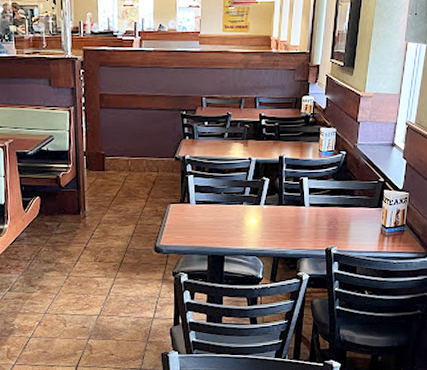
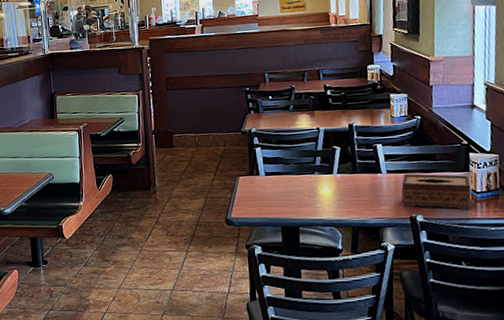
tissue box: none [319,207,381,244] -> present [401,173,472,211]

